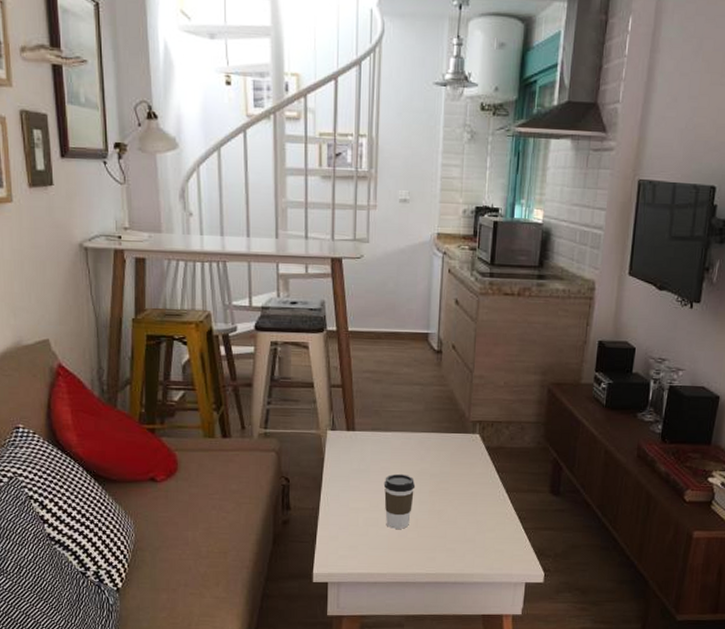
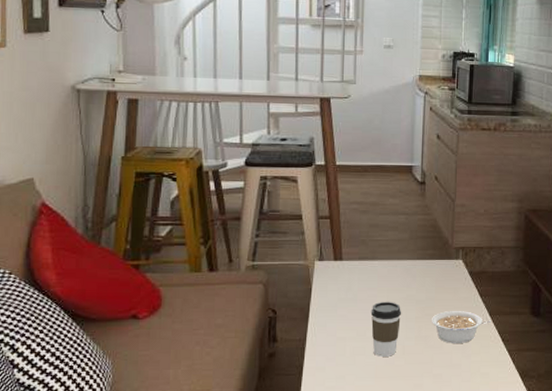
legume: none [446,486,508,519] -> present [432,311,492,343]

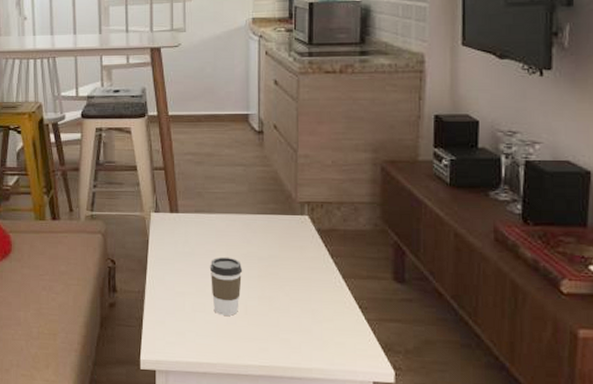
legume: present [432,311,492,343] -> none [276,271,346,307]

